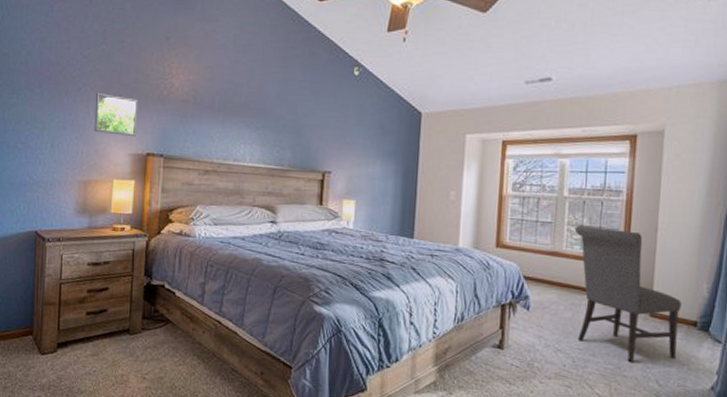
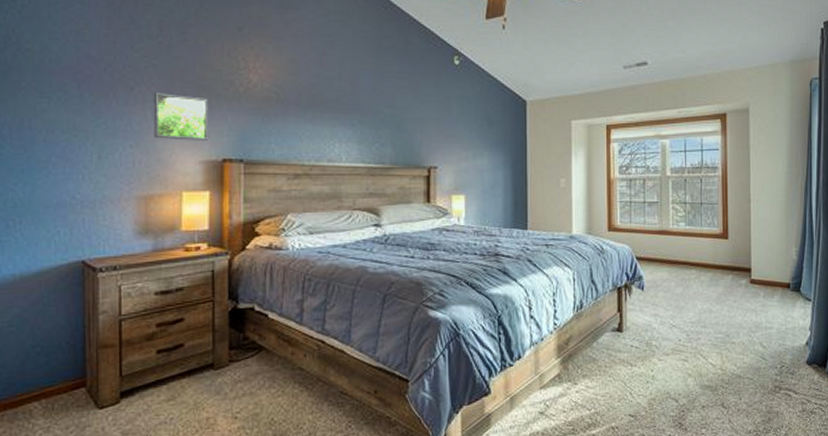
chair: present [574,225,682,363] -> none [679,202,776,330]

